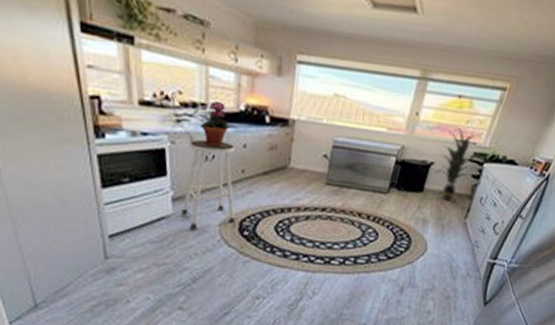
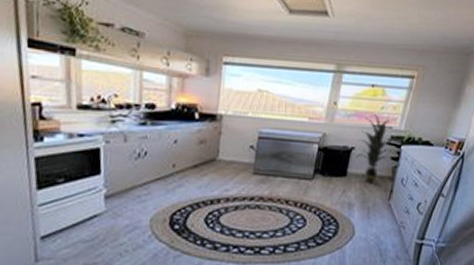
stool: present [181,139,235,230] -> none [113,137,166,227]
potted plant: present [201,102,229,148] -> none [134,102,161,144]

